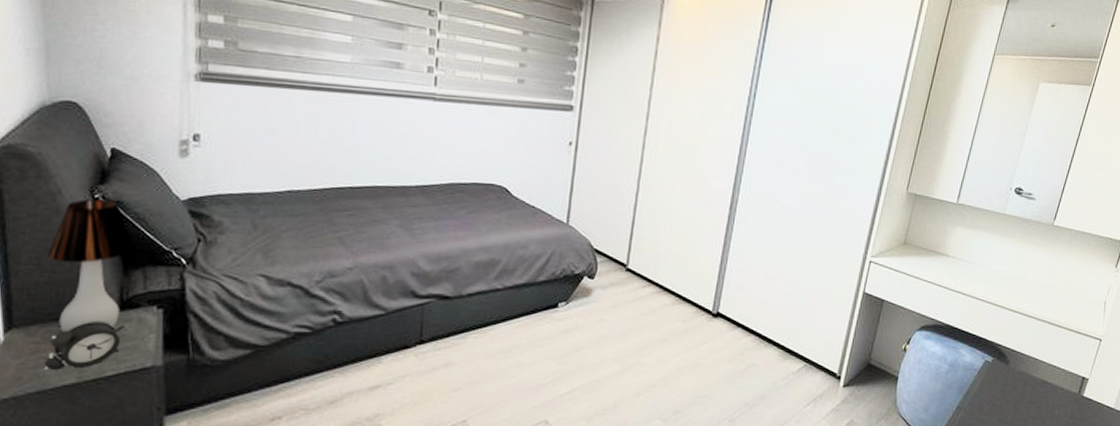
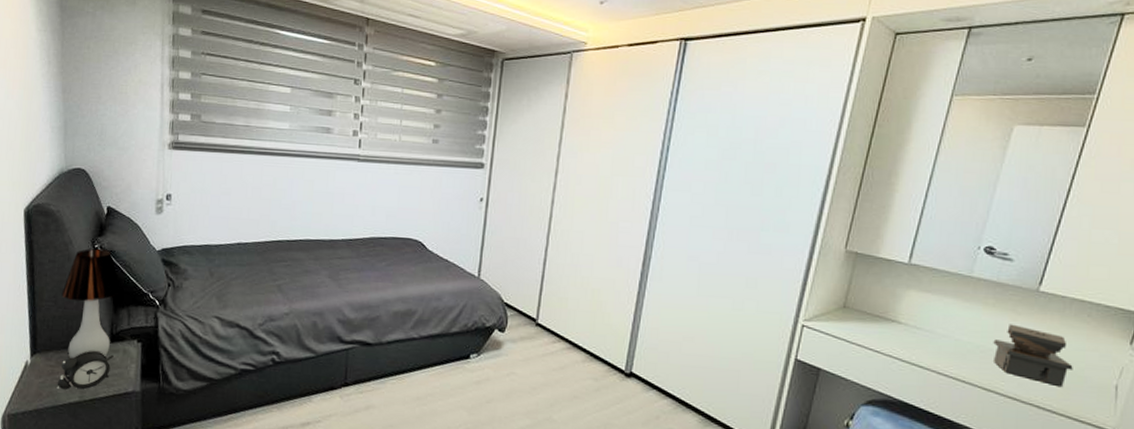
jewelry box: none [1019,254,1076,306] -> present [993,324,1073,388]

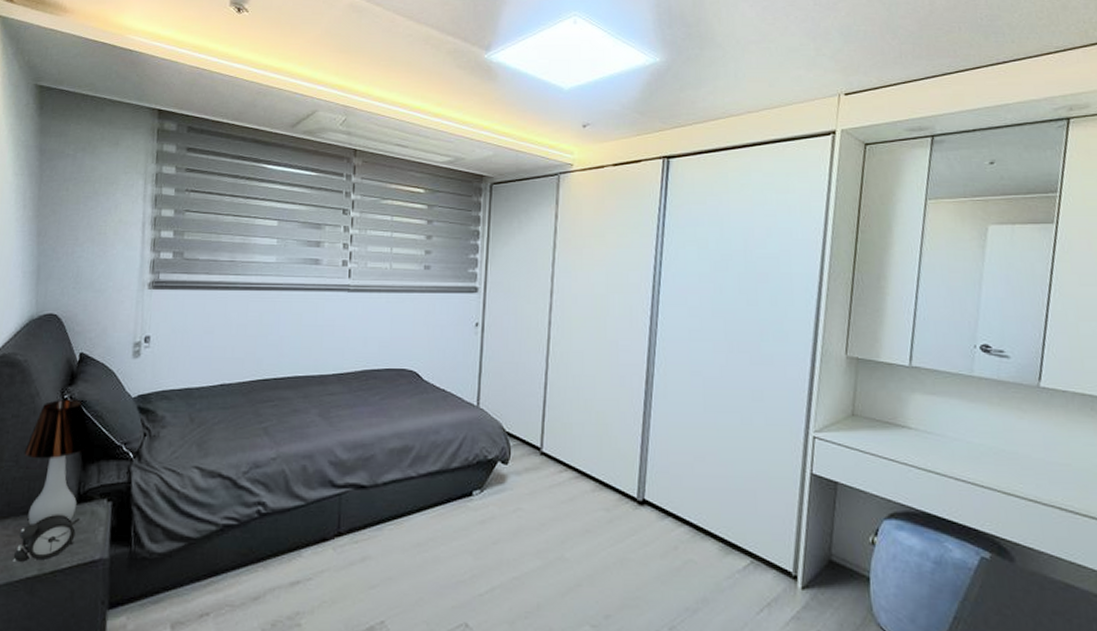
jewelry box: present [993,324,1073,388] -> none [1004,422,1087,486]

